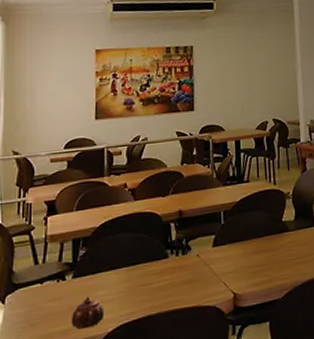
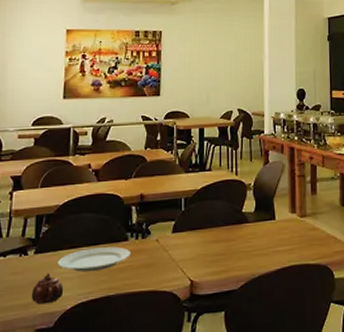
plate: none [97,265,172,293] -> present [58,246,132,272]

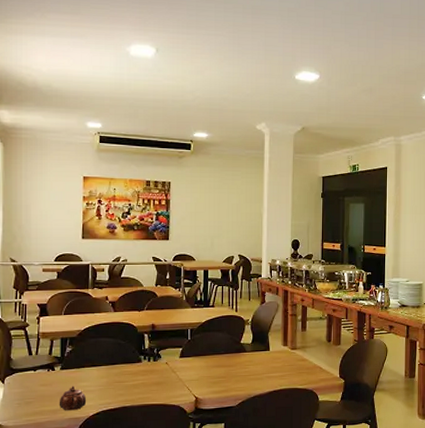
plate: present [58,246,132,272] -> none [81,367,145,387]

